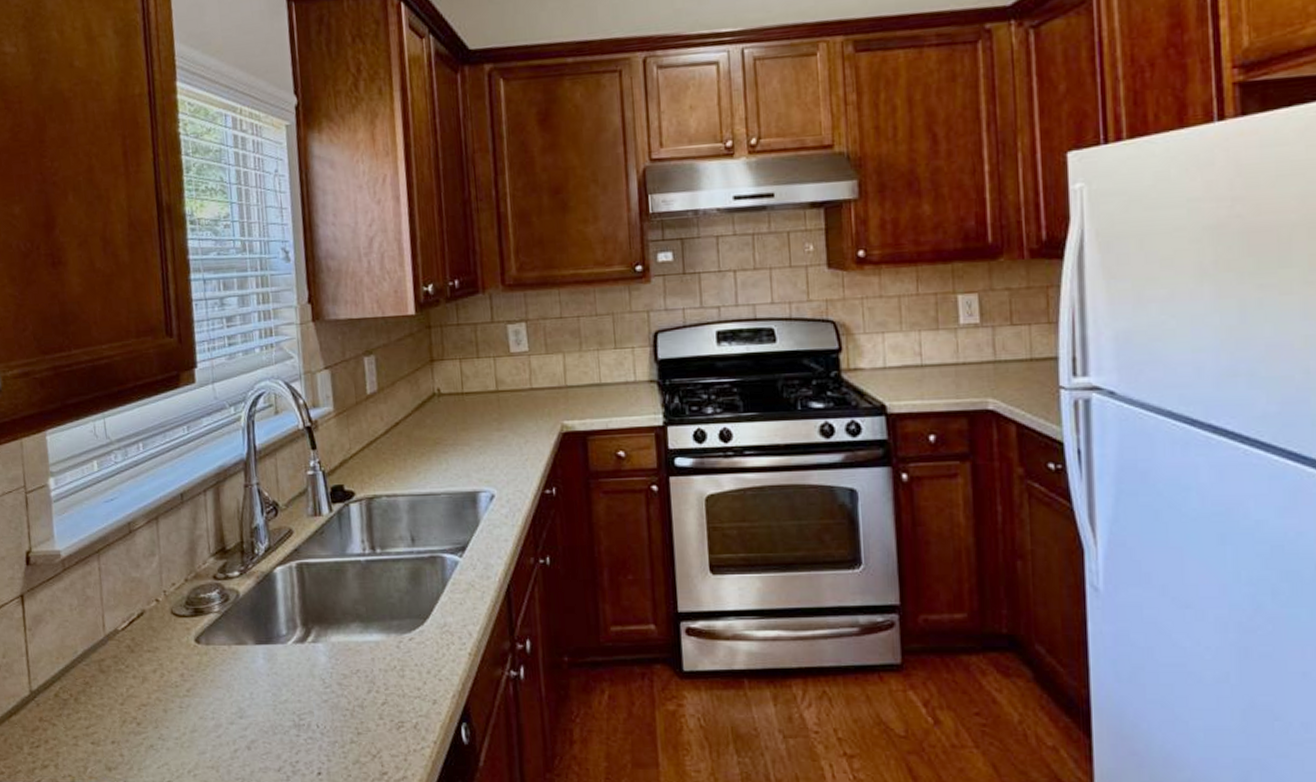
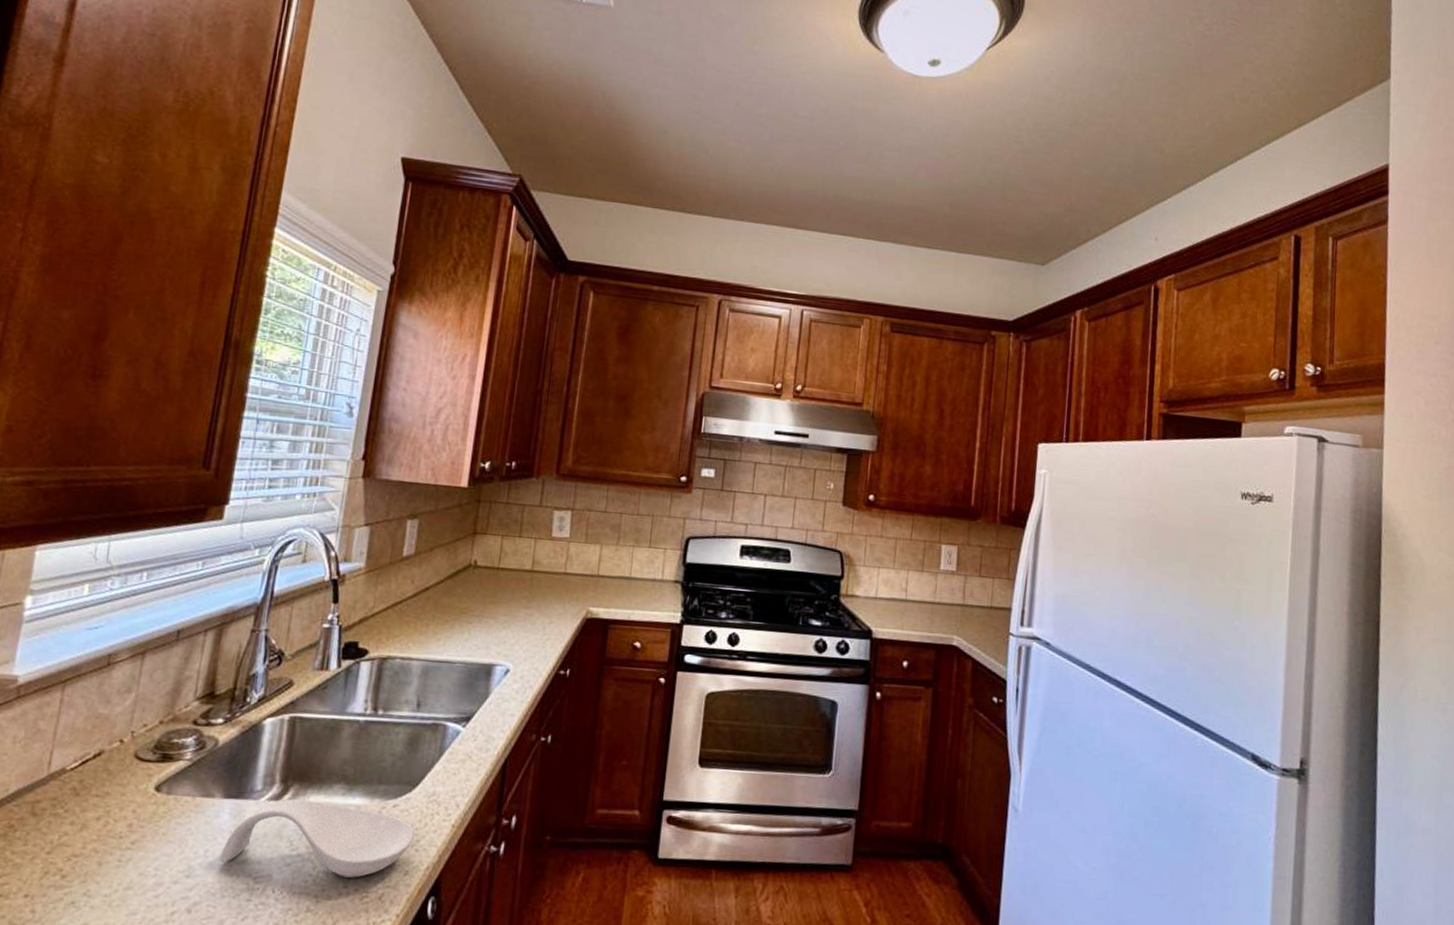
spoon rest: none [264,640,435,710] -> present [220,799,415,878]

